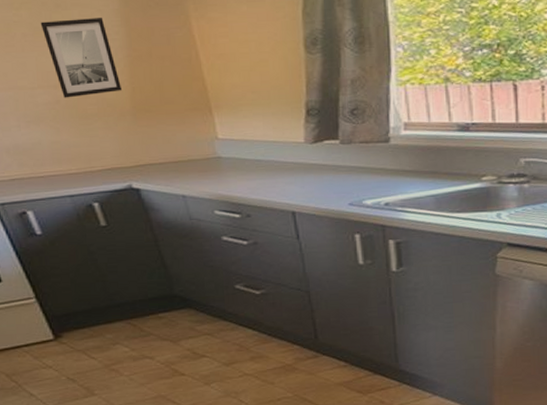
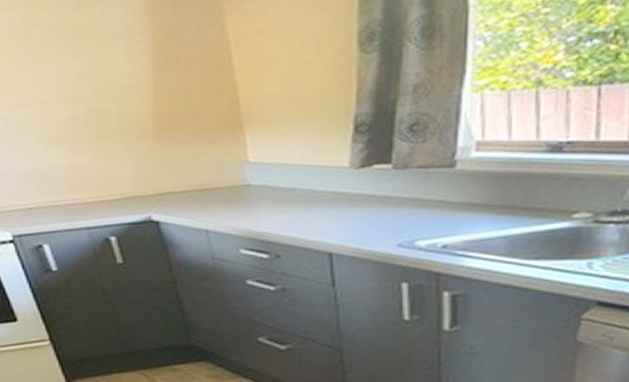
wall art: present [40,18,121,98] -> none [61,16,144,115]

